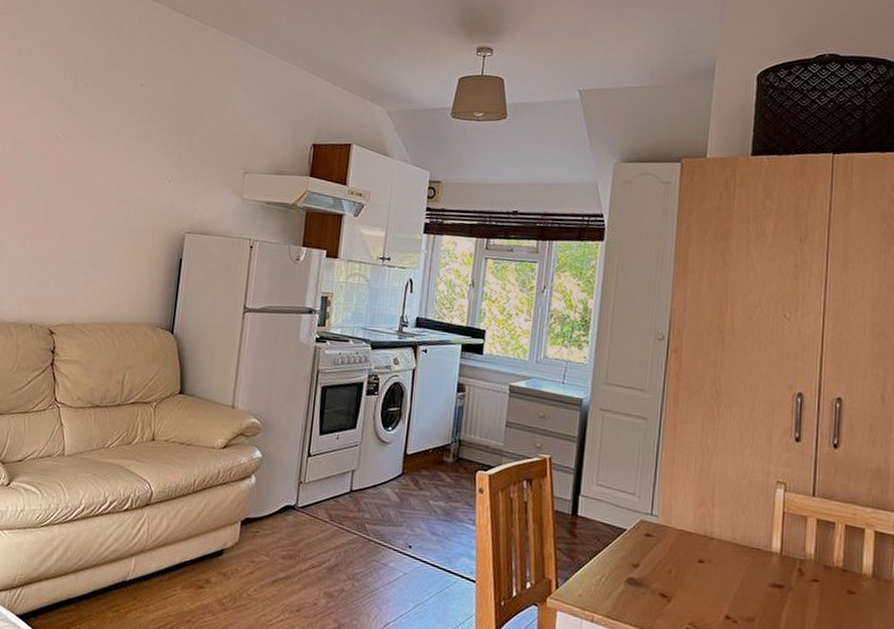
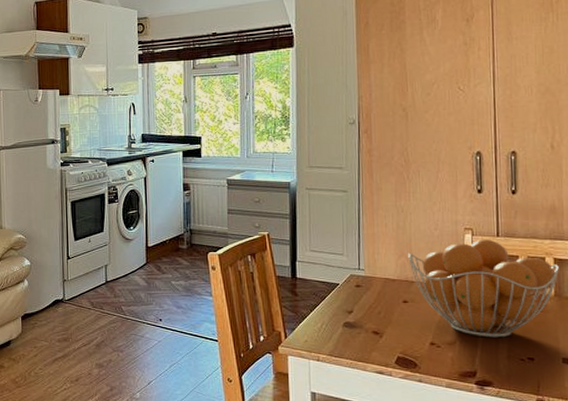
fruit basket: none [709,497,880,621] -> present [408,239,559,338]

